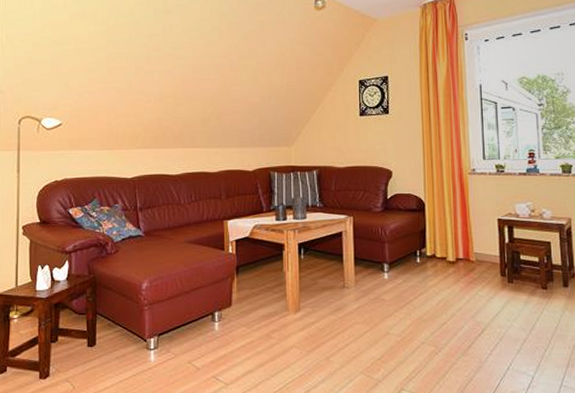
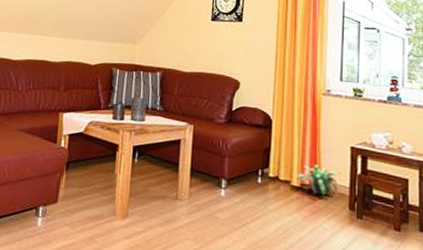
potted plant: none [451,239,491,267] -> present [296,165,341,197]

